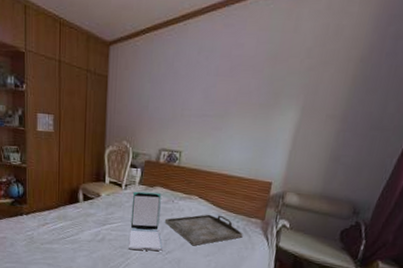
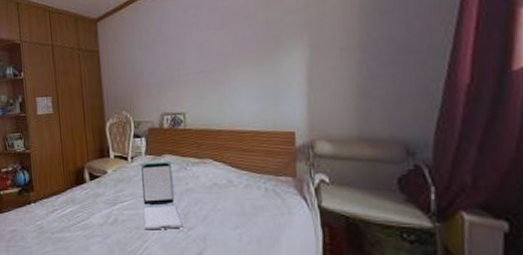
serving tray: present [164,214,243,246] -> none [179,177,275,218]

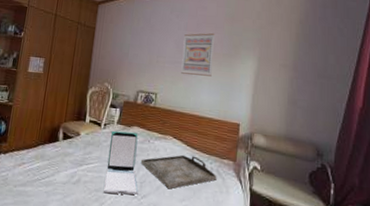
serving tray: none [179,177,275,218] -> present [140,154,217,189]
wall art: none [206,27,250,84] -> present [181,33,215,77]

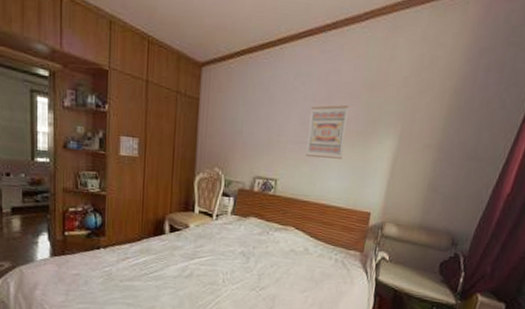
laptop: present [104,130,139,195] -> none [219,222,257,287]
serving tray: present [140,154,217,189] -> none [258,246,342,281]

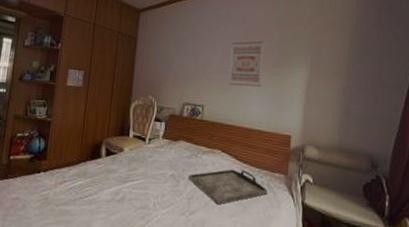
serving tray: none [258,246,342,281] -> present [187,169,268,205]

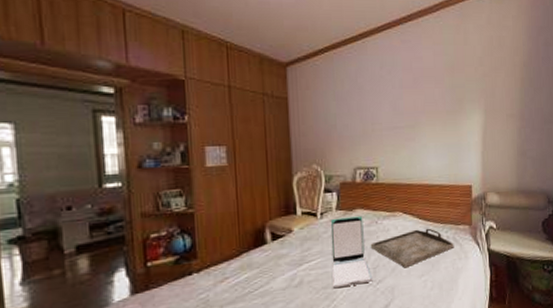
laptop: none [150,145,186,212] -> present [330,216,373,289]
wall art: present [229,41,264,87] -> none [400,89,437,140]

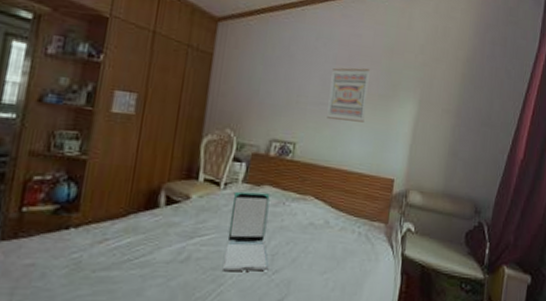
serving tray: present [370,228,454,268] -> none [272,218,366,261]
wall art: none [400,89,437,140] -> present [327,68,370,123]

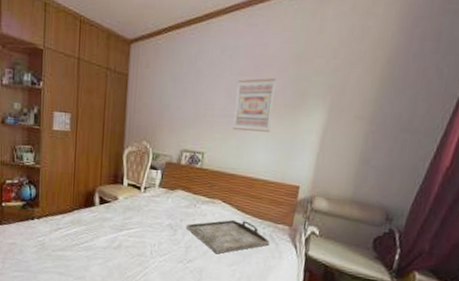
laptop: present [223,191,270,272] -> none [147,194,184,260]
serving tray: none [272,218,366,261] -> present [185,219,270,254]

